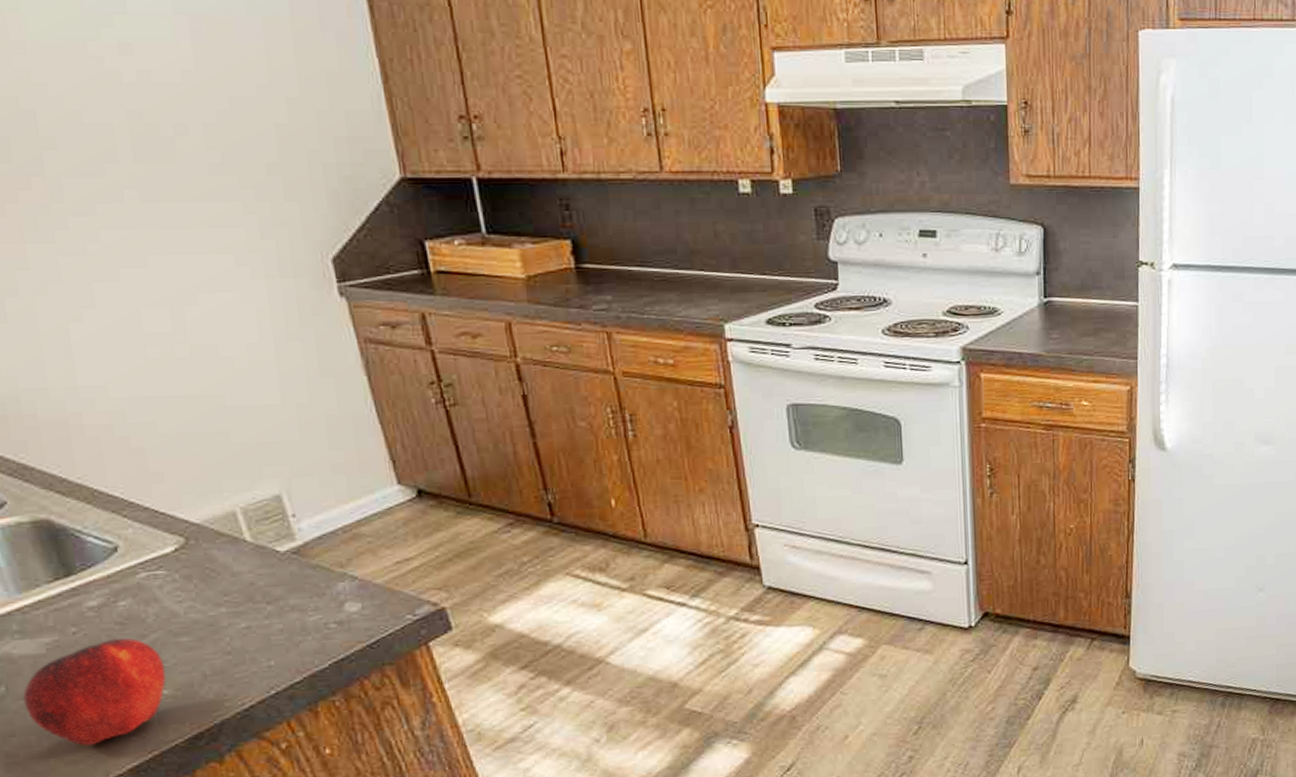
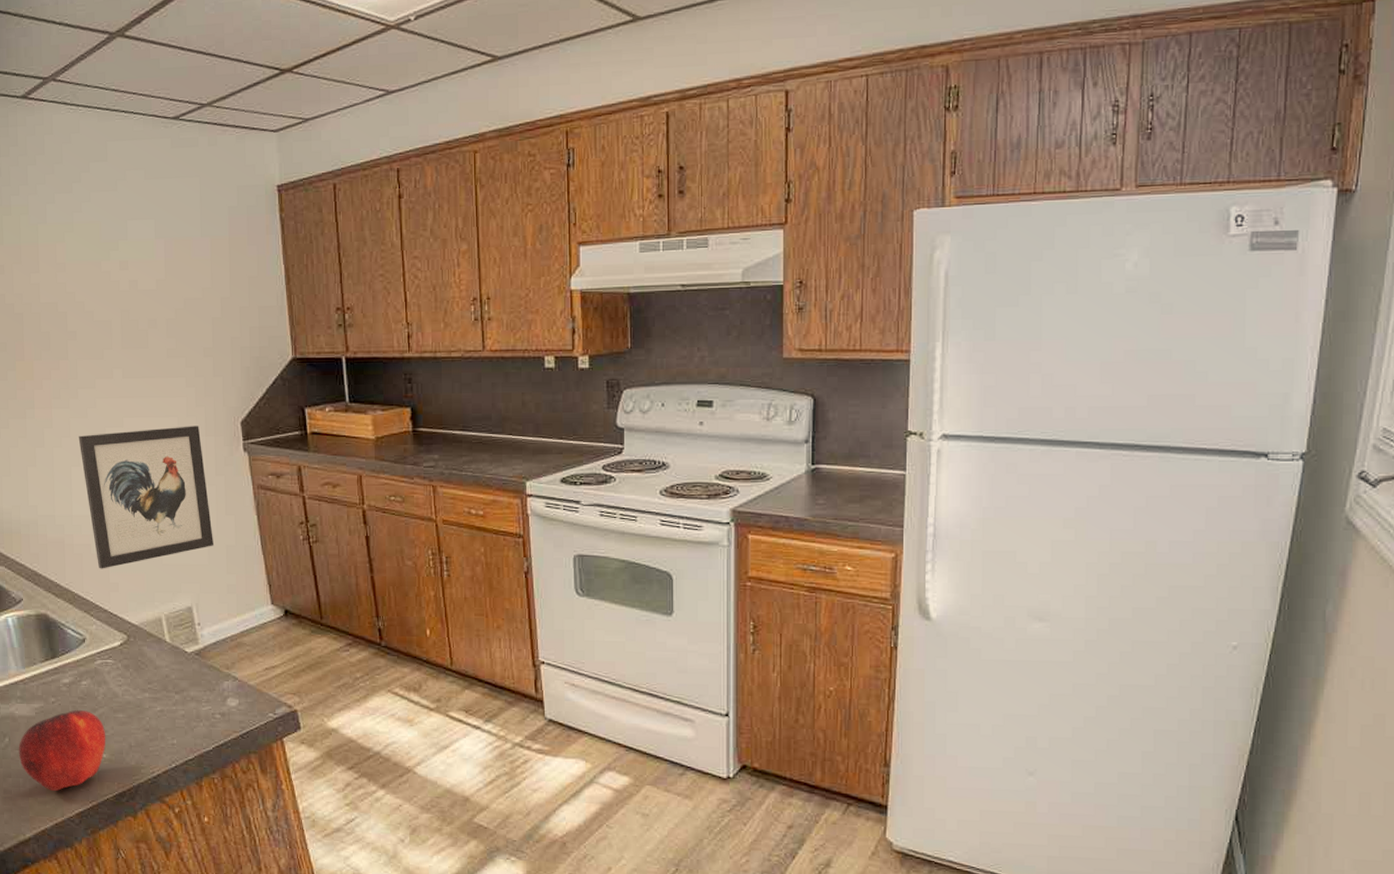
wall art: none [75,264,307,456] -> present [78,426,215,569]

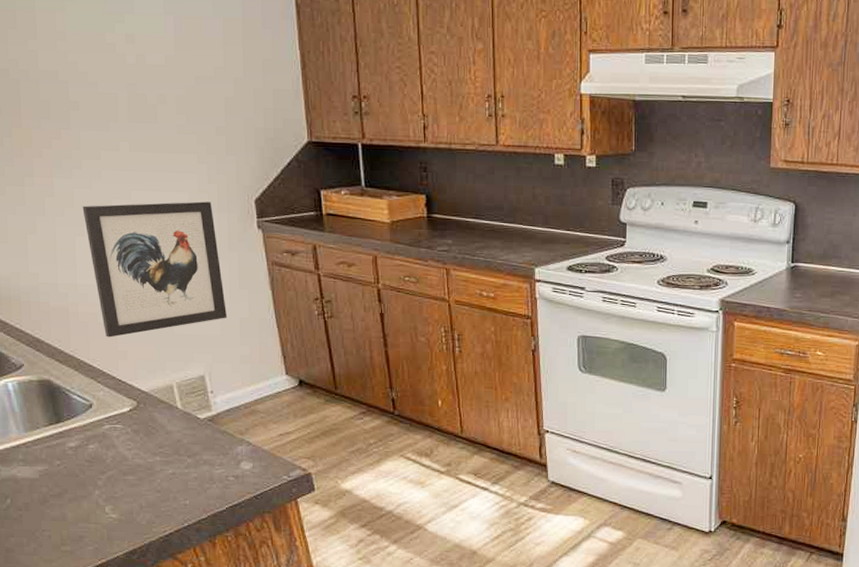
apple: present [18,709,106,791] -> none [21,472,116,549]

